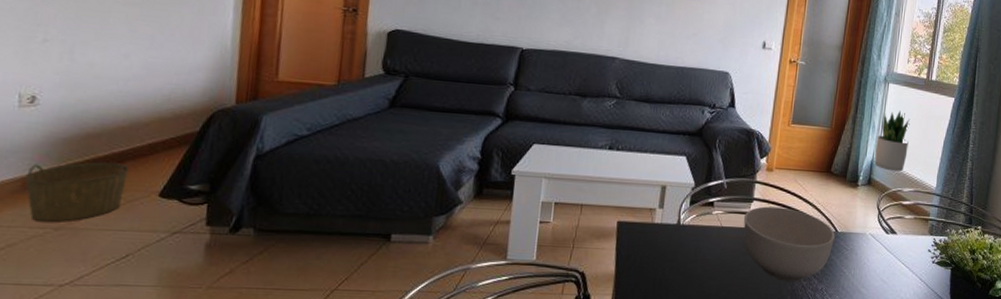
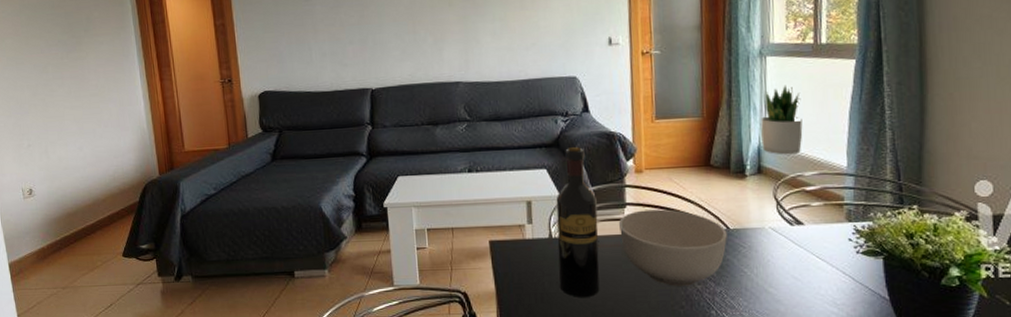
basket: present [24,162,129,223] -> none [37,233,100,284]
wine bottle: none [678,138,728,286] -> present [556,146,600,297]

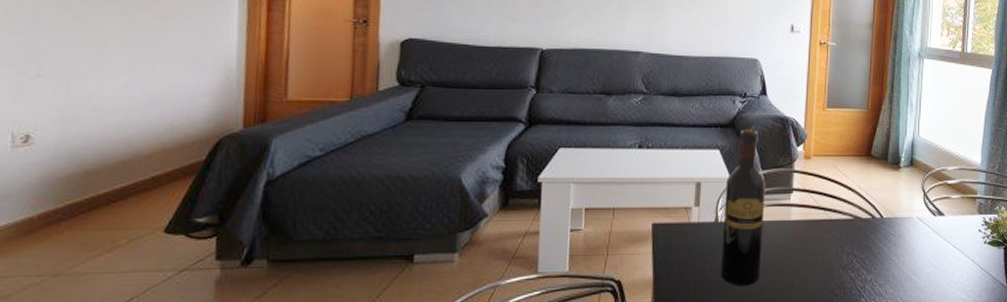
bowl: present [618,209,728,286] -> none [784,196,882,274]
planter: present [760,85,803,155] -> none [915,86,949,150]

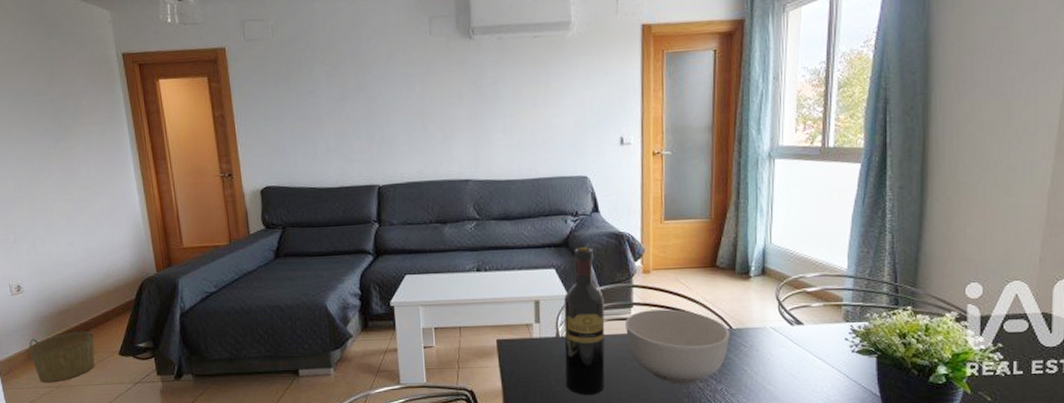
basket: none [19,200,131,270] -> present [28,331,95,383]
bowl: none [784,196,882,274] -> present [624,309,731,384]

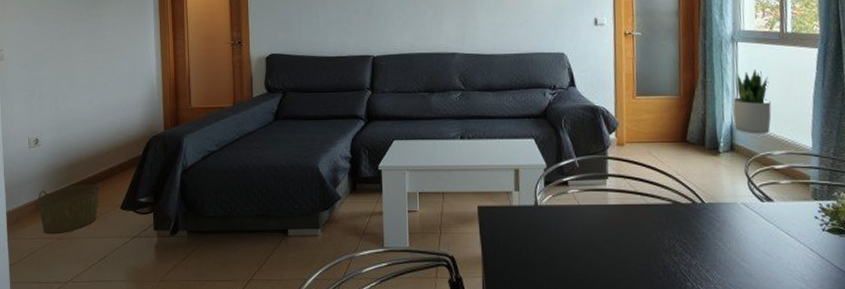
wine bottle: present [564,246,605,395] -> none [542,118,582,265]
bowl: present [624,309,731,384] -> none [600,181,703,257]
planter: none [767,187,807,257] -> present [733,69,772,134]

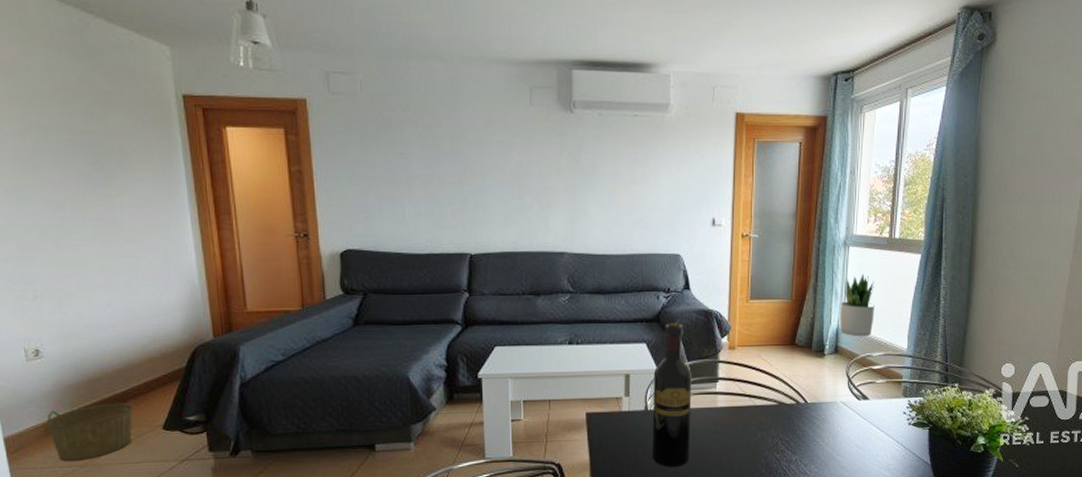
wine bottle: none [542,118,582,265] -> present [651,322,692,467]

